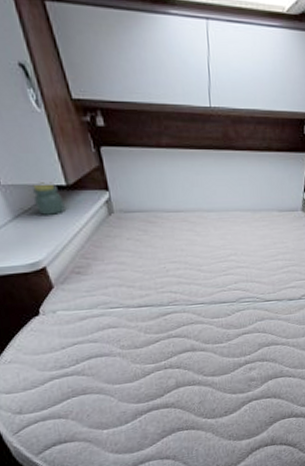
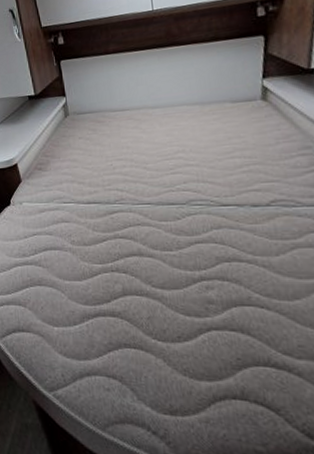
jar: present [32,182,65,215] -> none [12,93,33,120]

